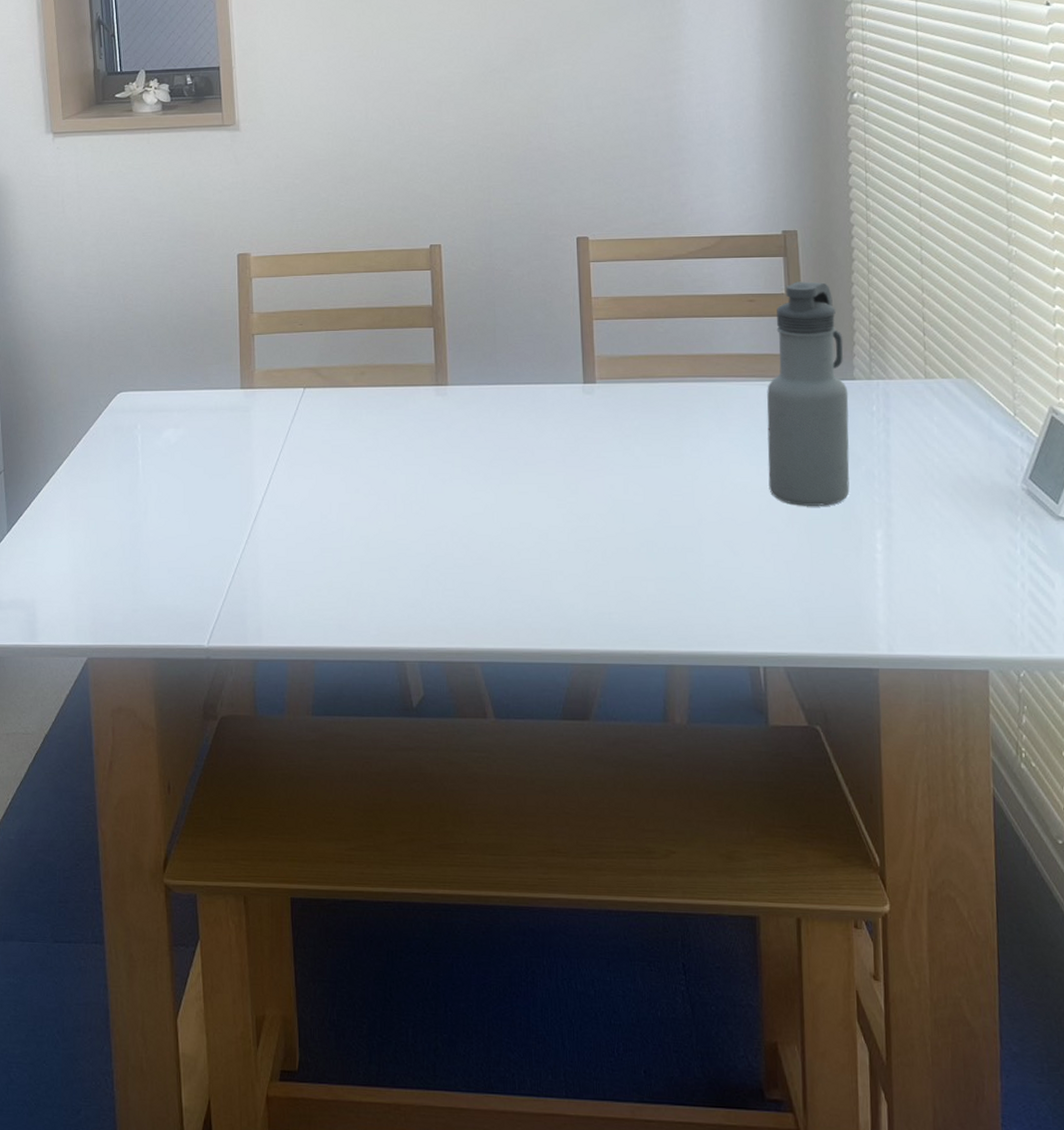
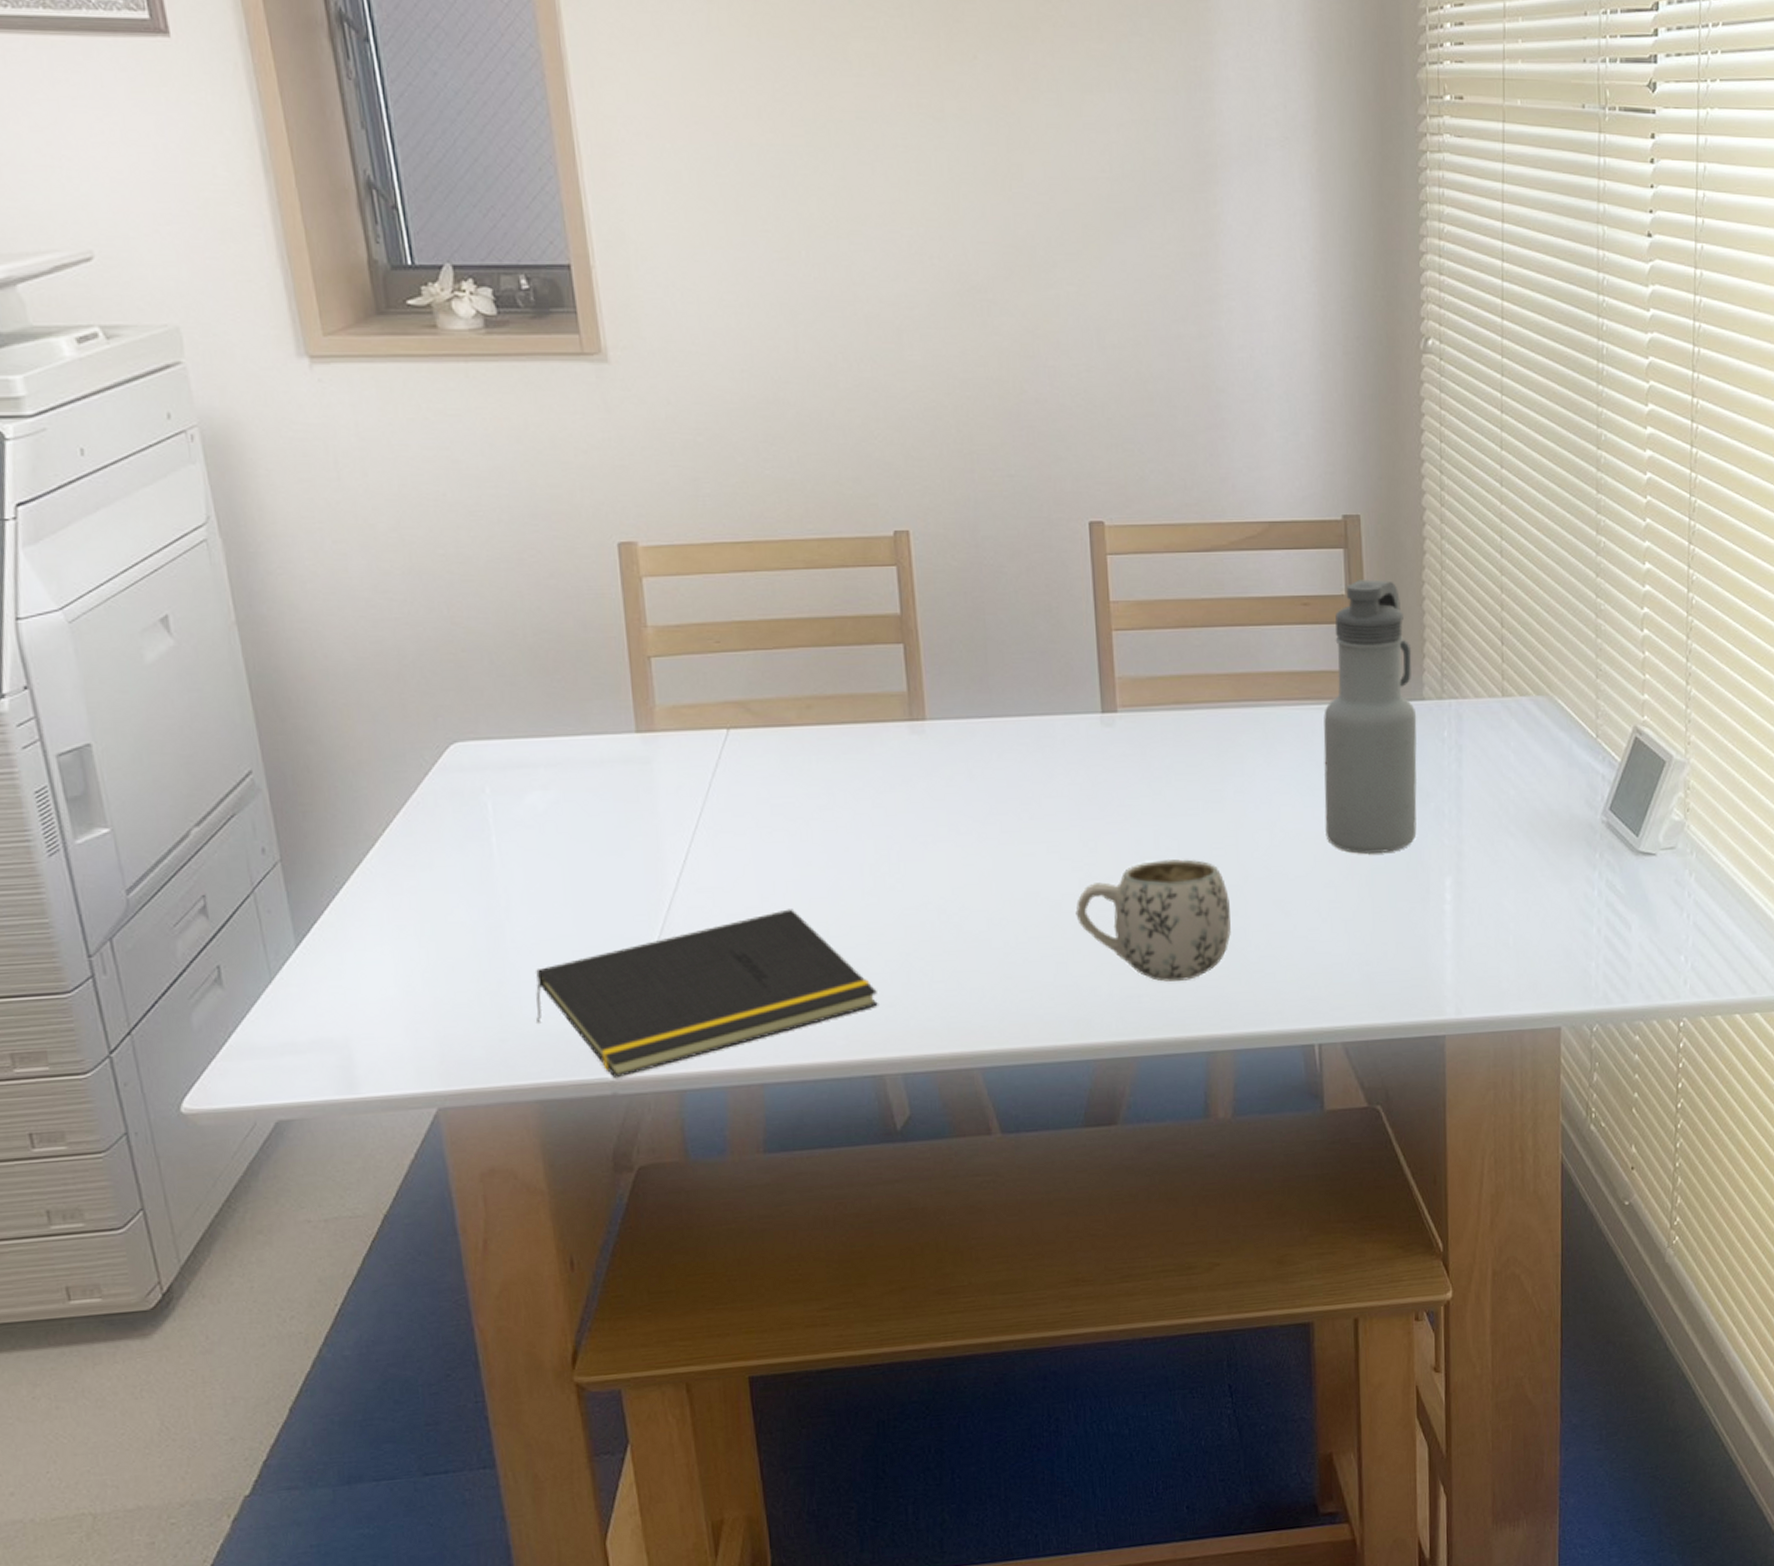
notepad: none [159,525,403,646] -> present [536,909,878,1079]
mug: none [559,503,687,603] -> present [1075,859,1231,982]

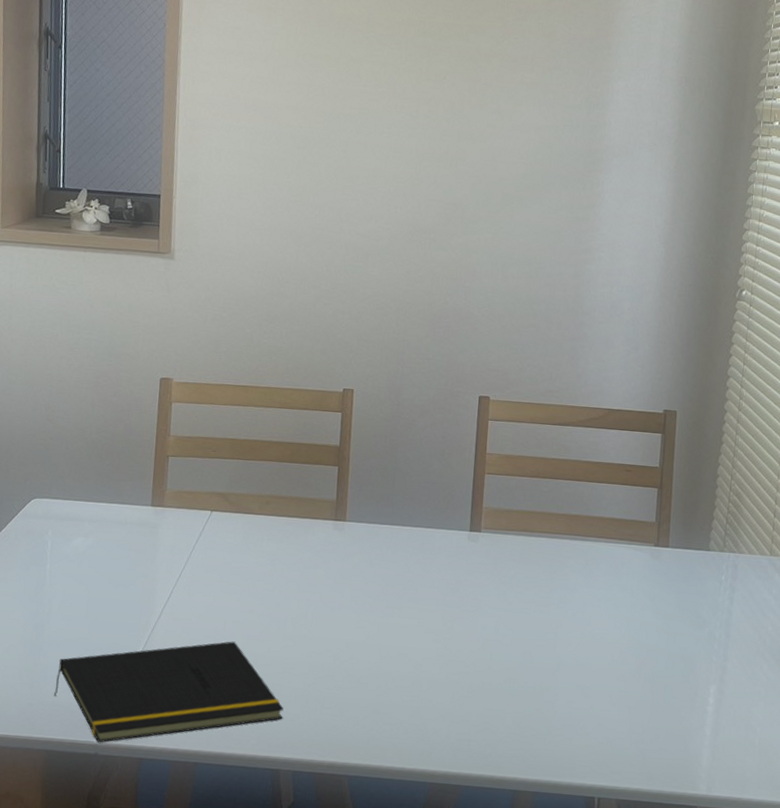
mug: present [1075,859,1231,982] -> none [431,643,545,735]
water bottle: present [1323,579,1417,854] -> none [622,457,704,661]

